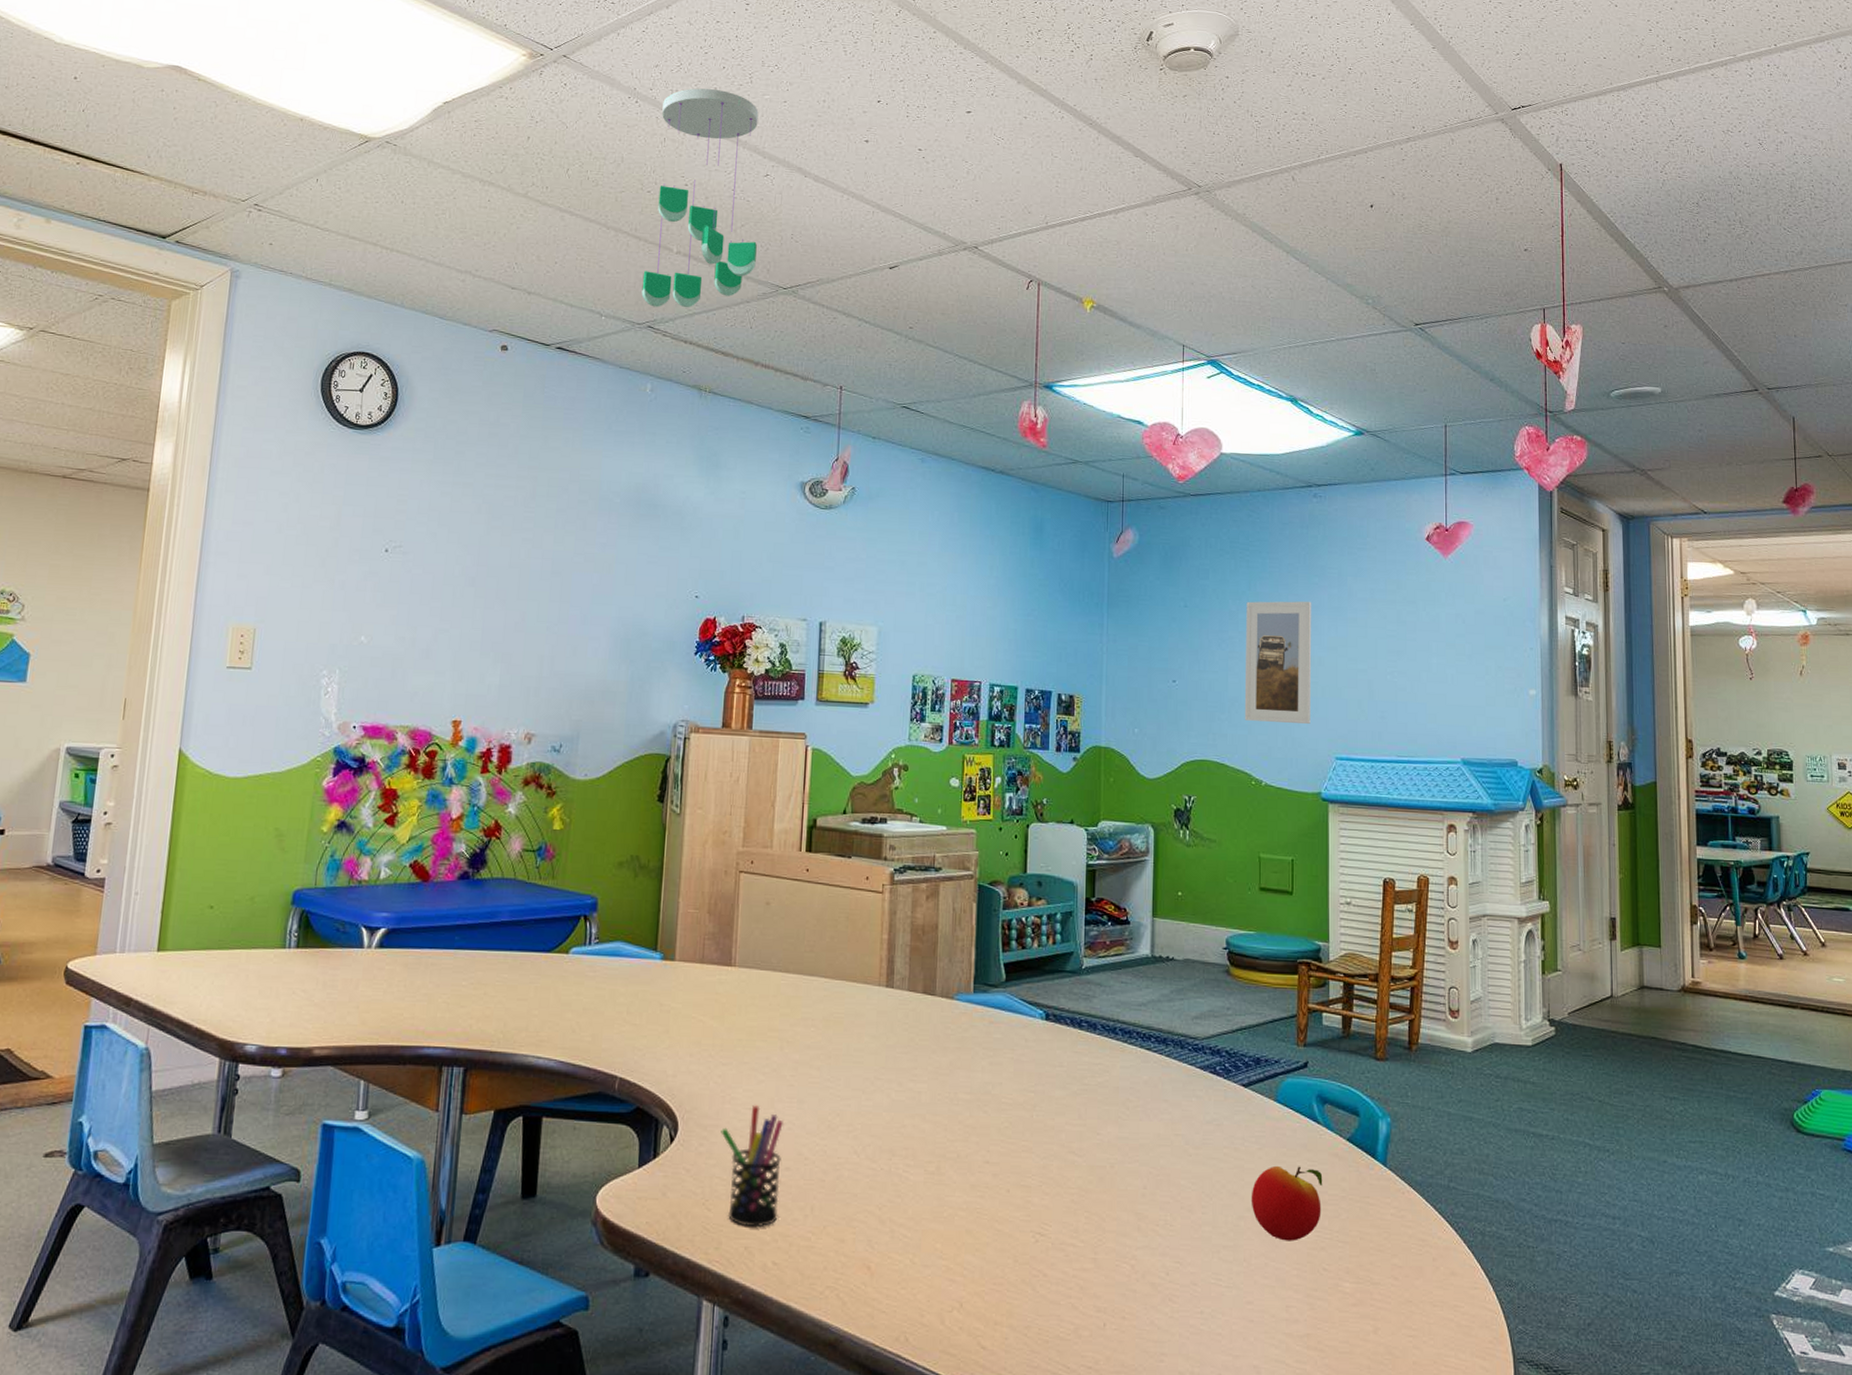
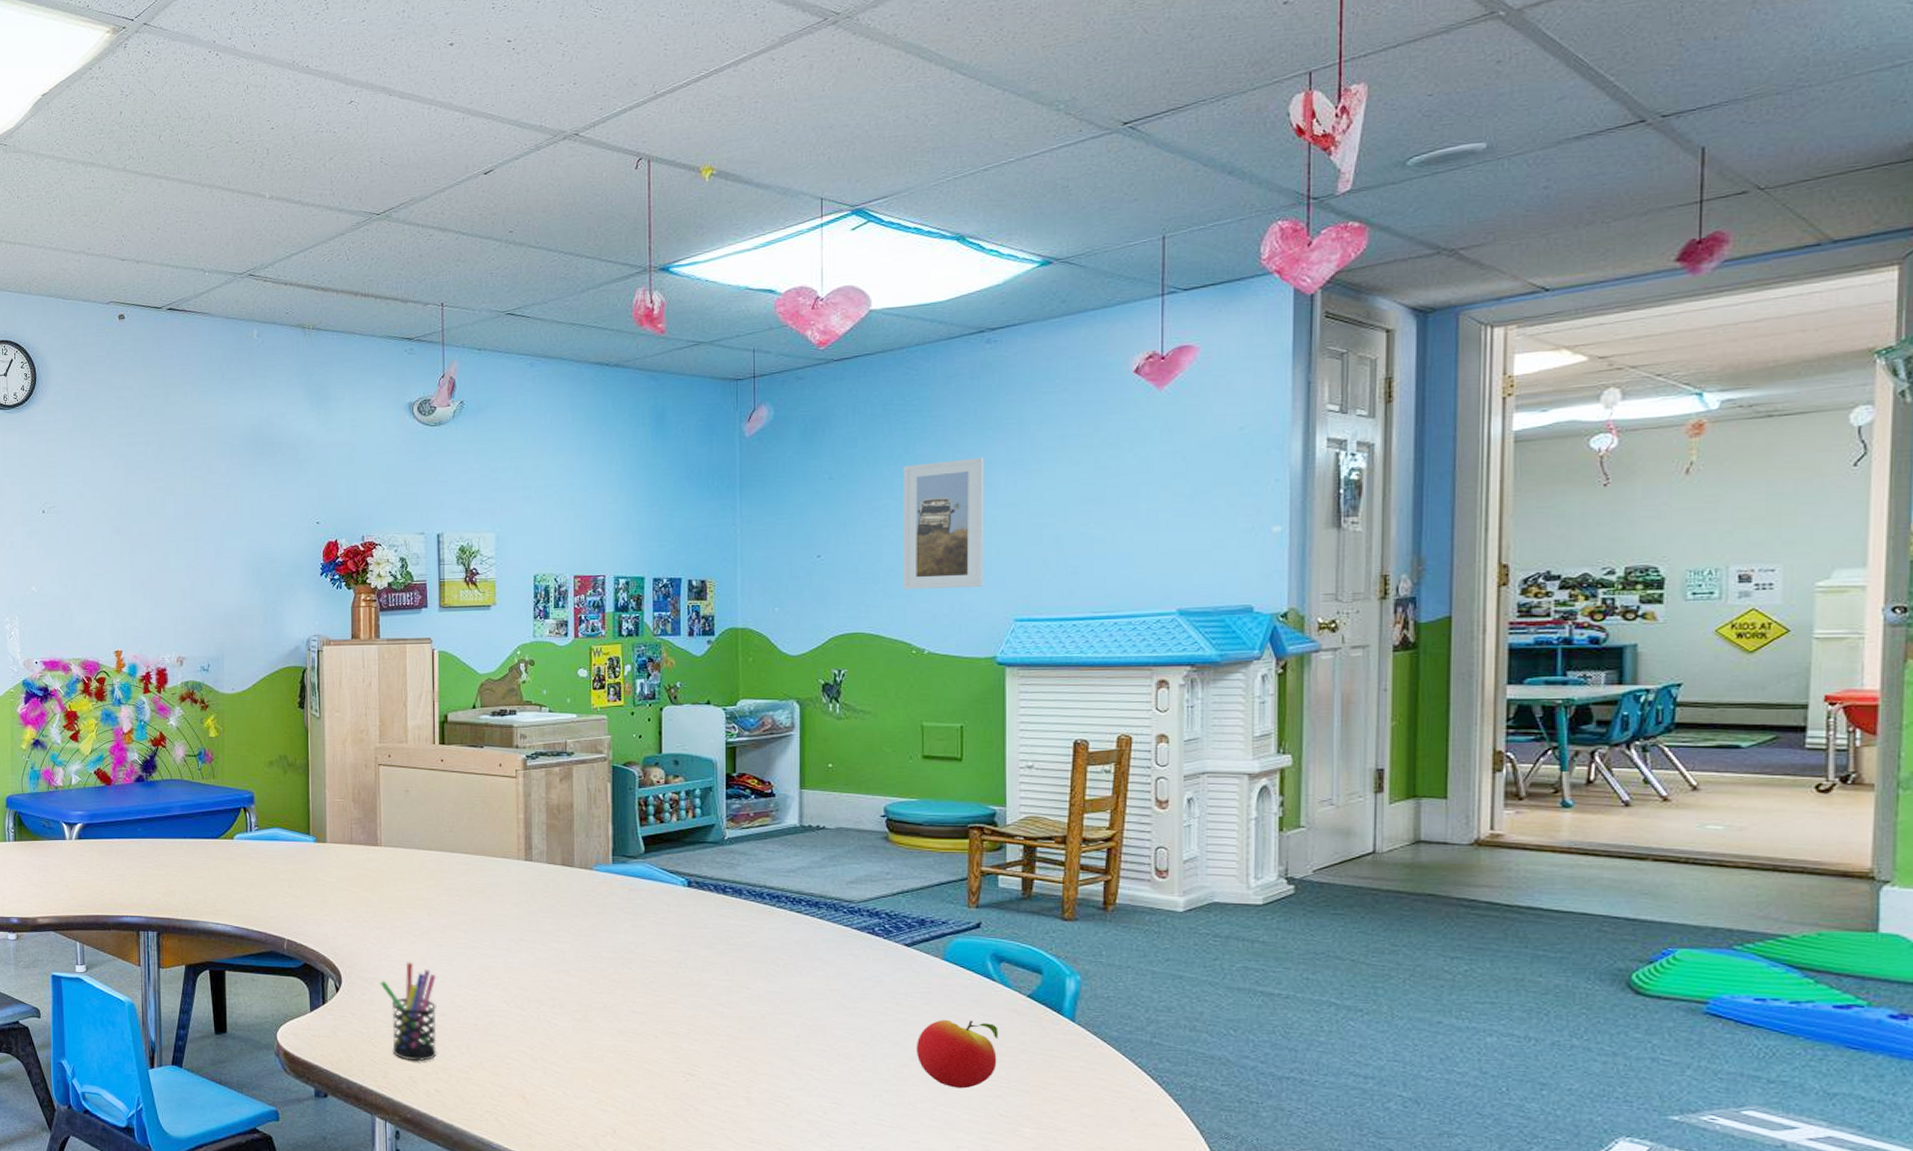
ceiling mobile: present [641,88,759,308] -> none [239,23,347,255]

